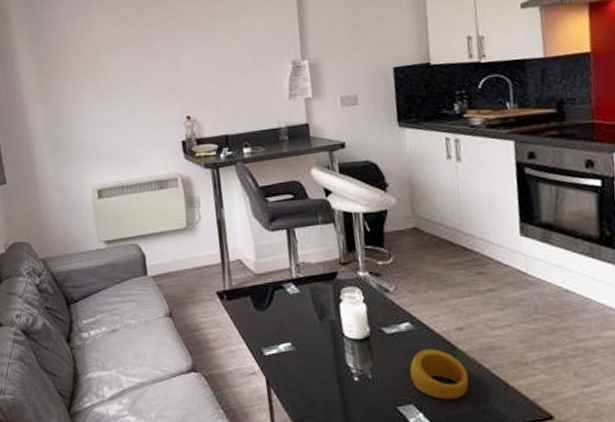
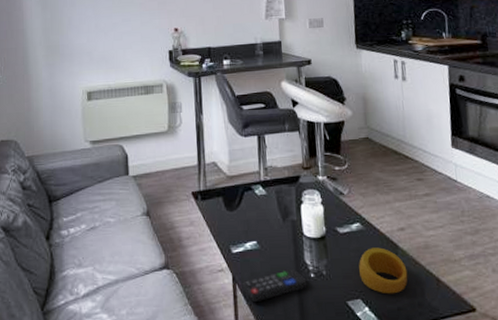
remote control: none [278,372,351,407] -> present [242,269,307,303]

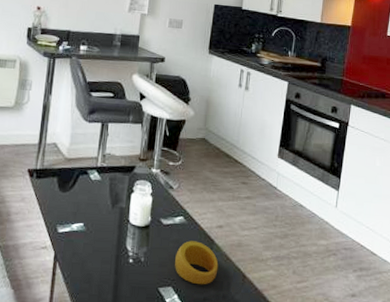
remote control: present [242,269,307,303] -> none [63,253,125,281]

